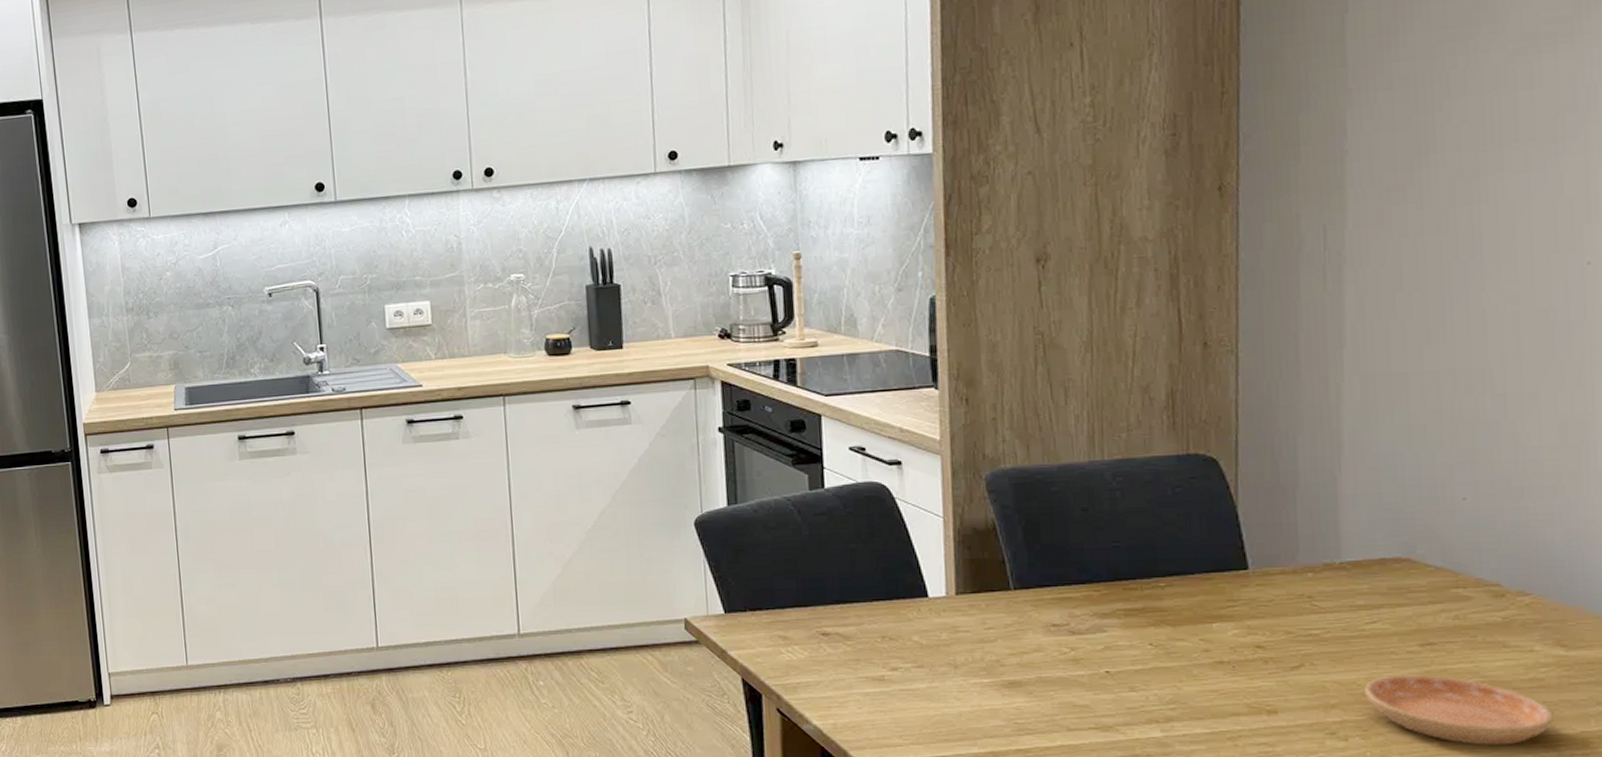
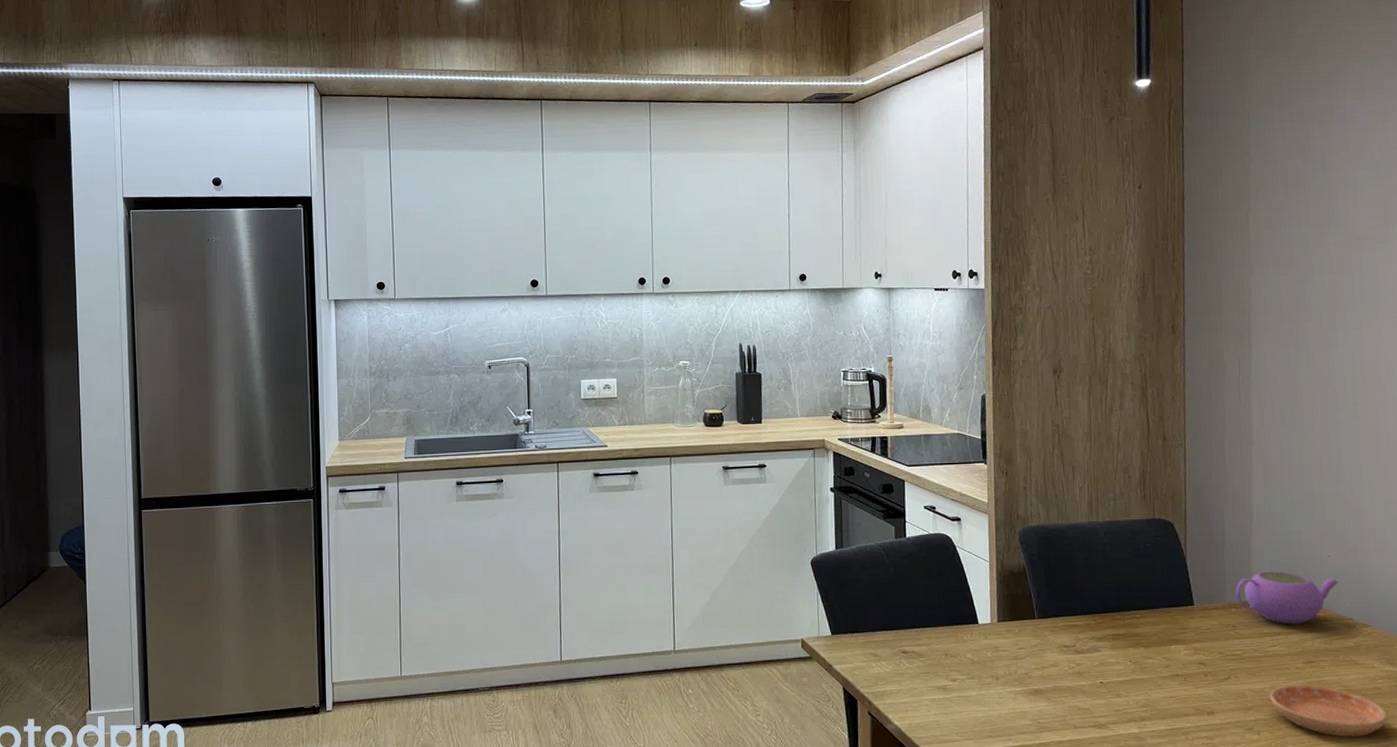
teapot: none [1313,521,1479,593] -> present [1235,571,1338,625]

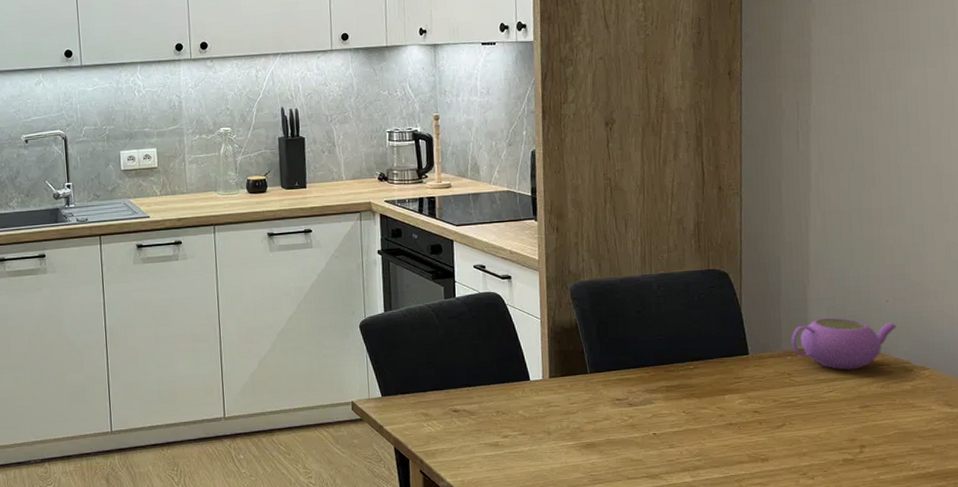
saucer: present [1270,685,1388,738] -> none [825,429,944,479]

